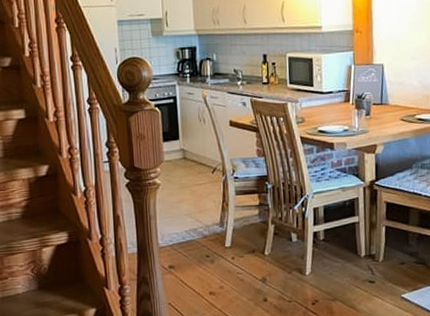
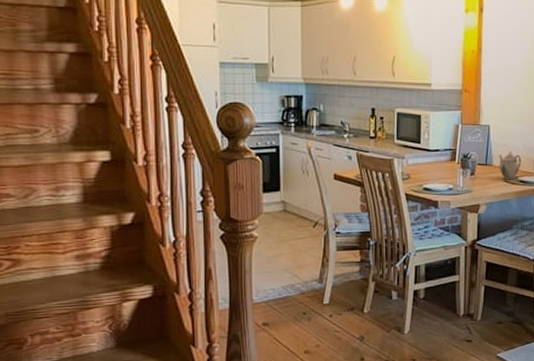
teapot: none [394,89,419,118] -> present [499,151,522,180]

